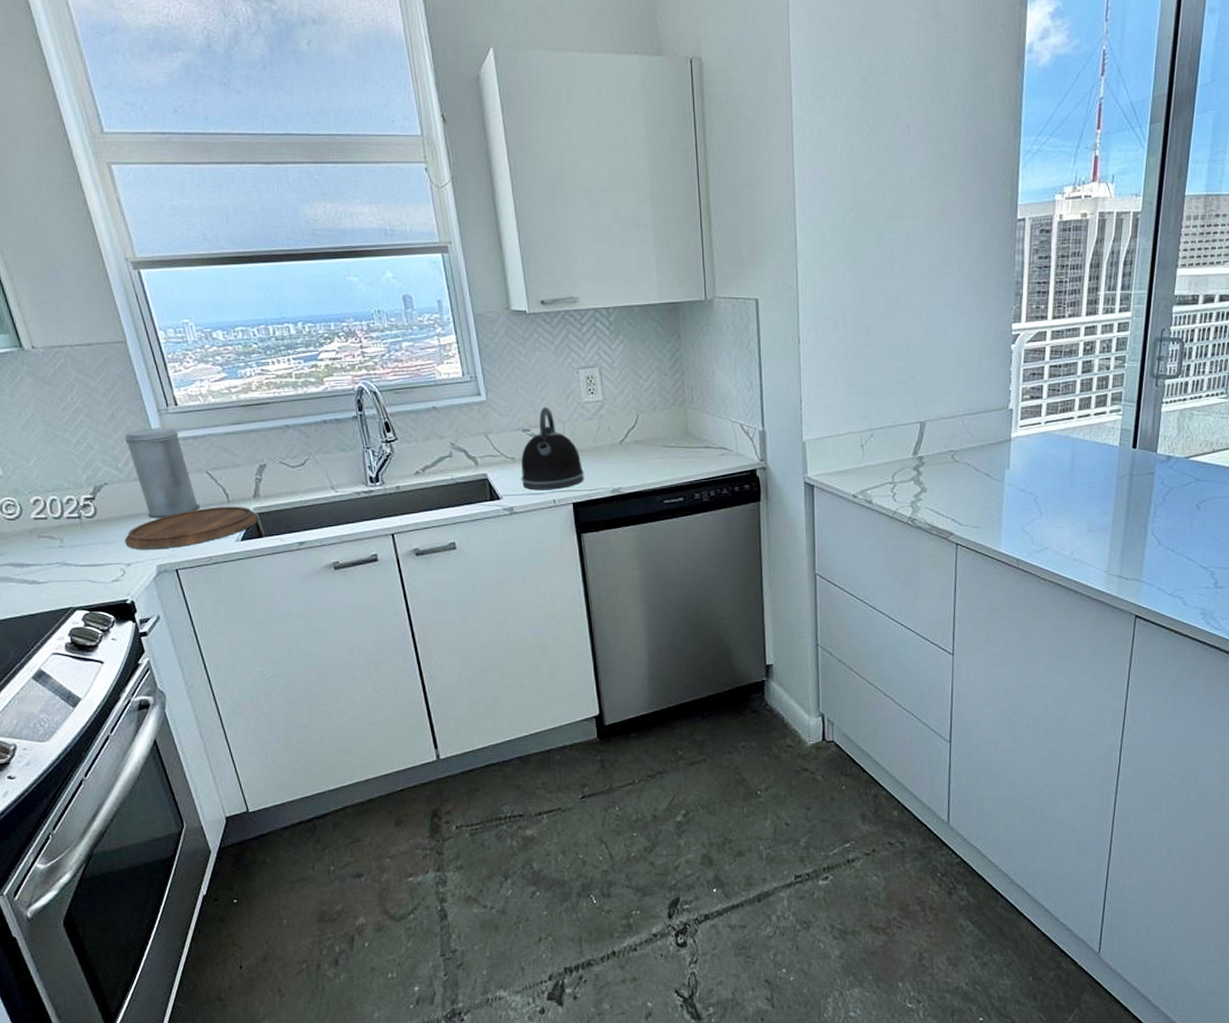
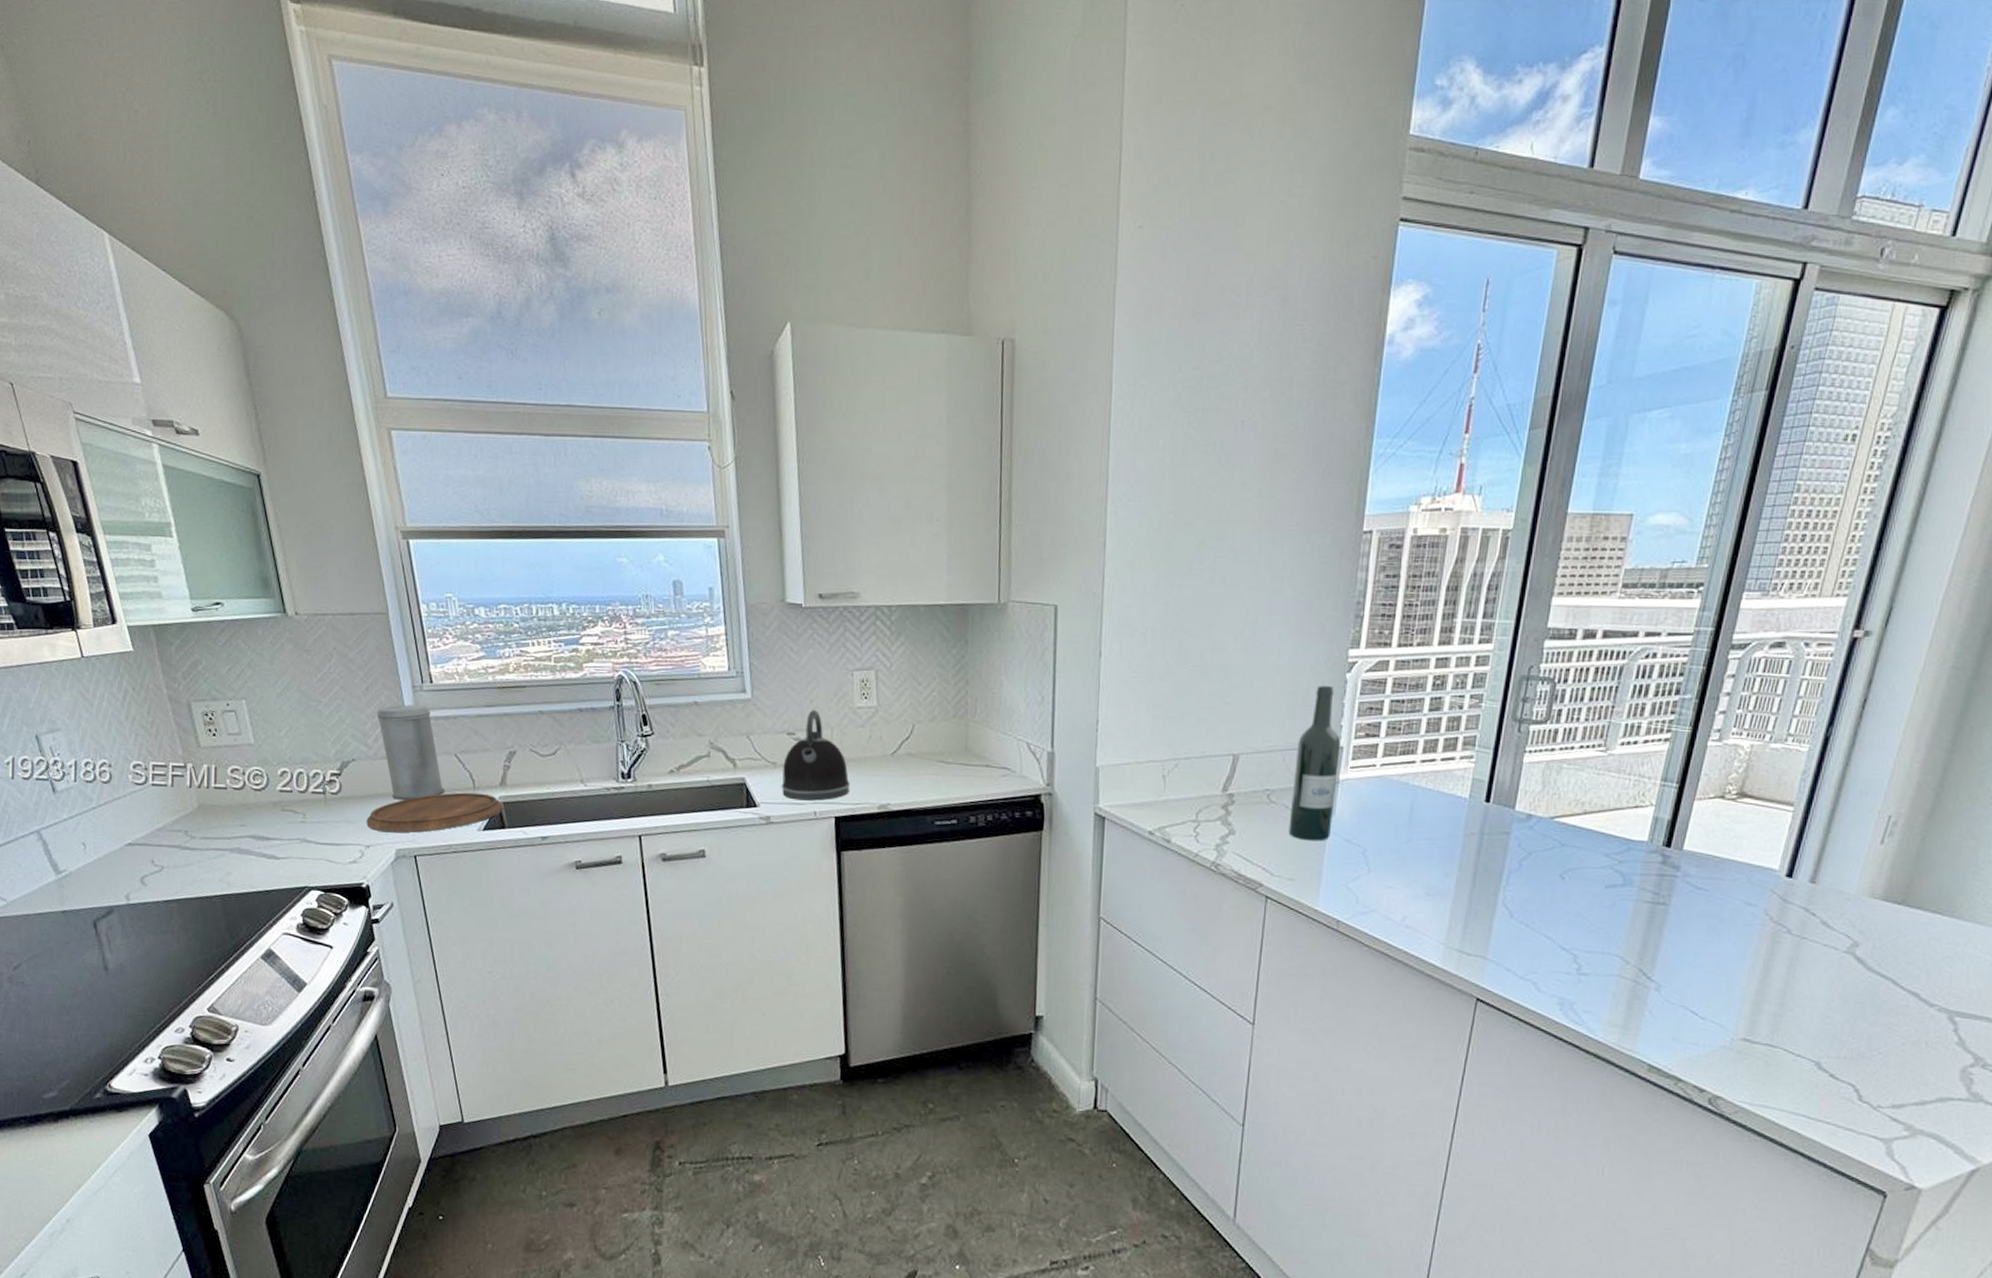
wine bottle: none [971,357,1011,493] -> present [1288,686,1341,841]

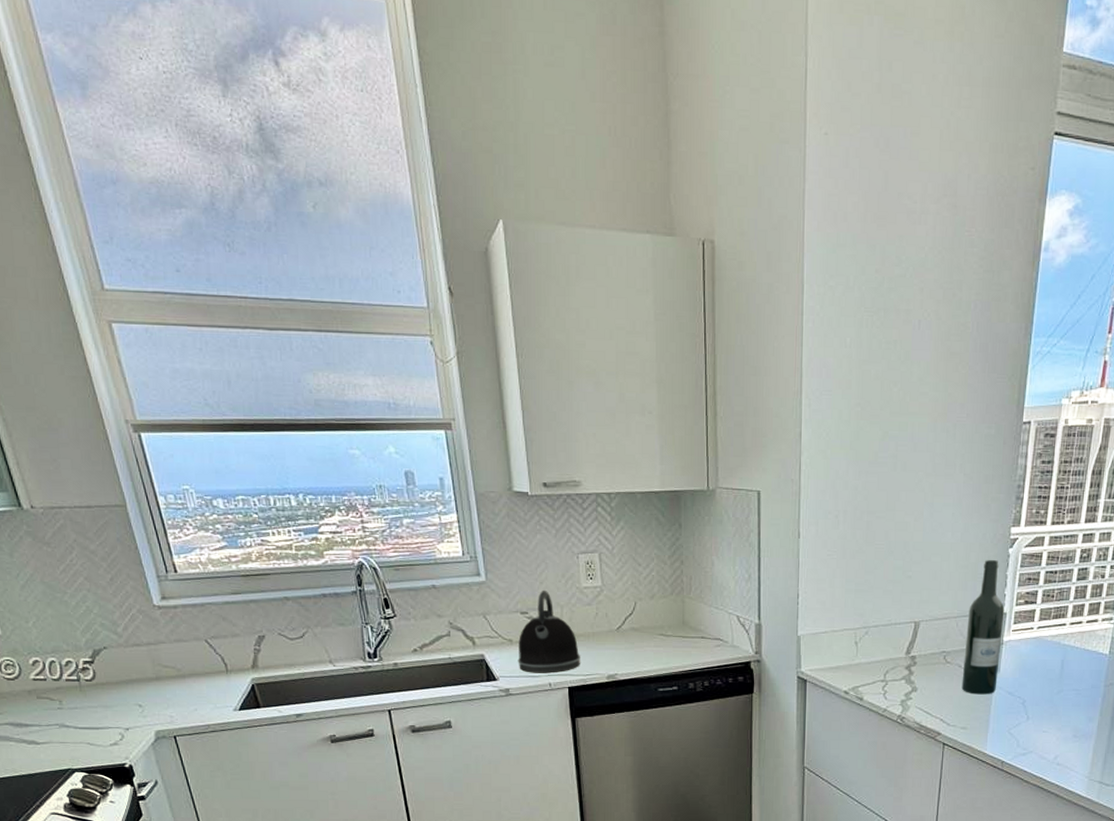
cutting board: present [366,792,503,833] -> none [123,675,257,716]
canister: present [377,705,444,800] -> none [124,594,198,684]

